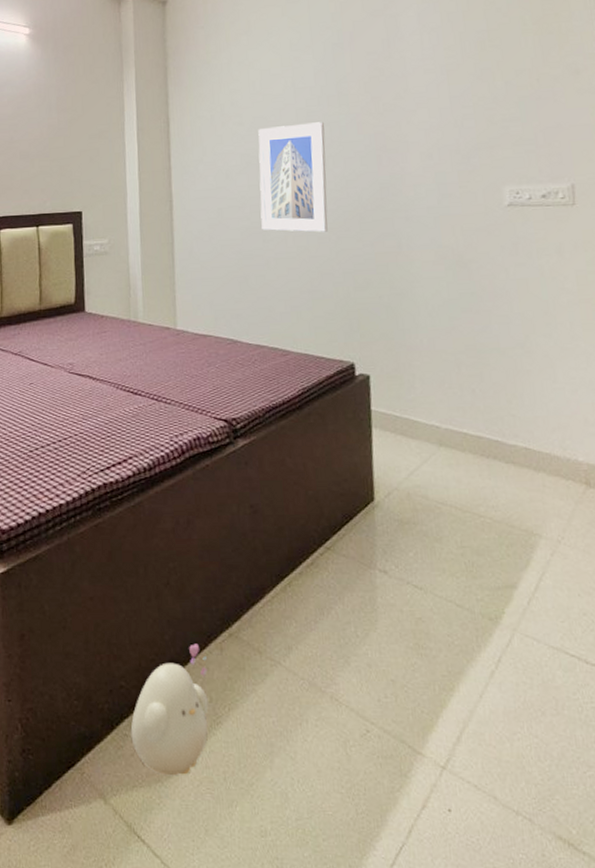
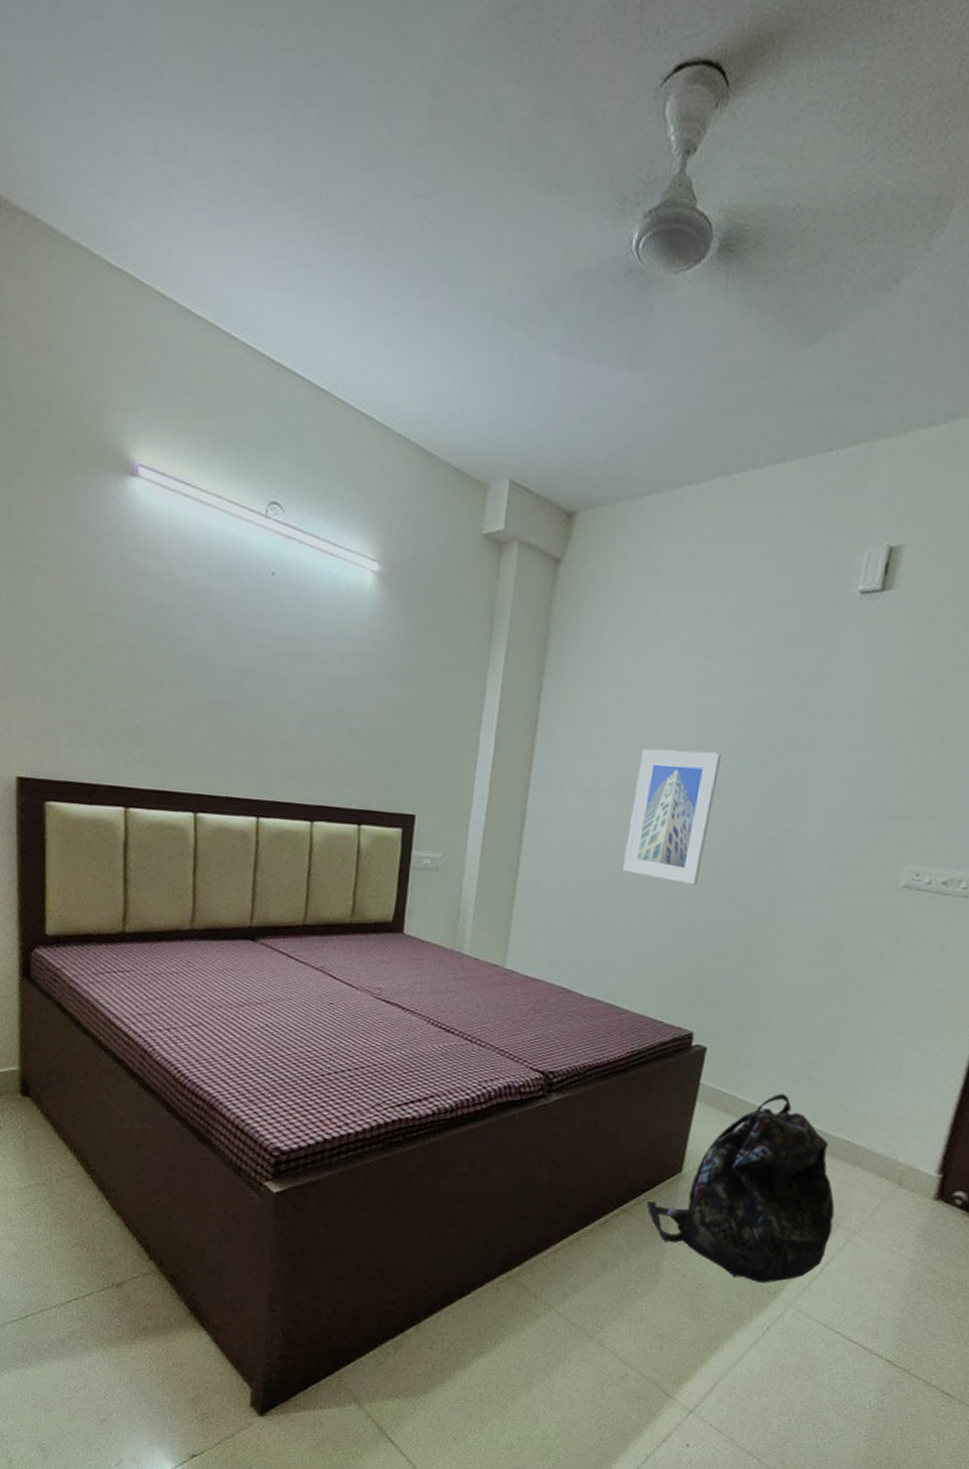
plush toy: present [130,643,209,776] -> none [393,1281,481,1393]
backpack: none [348,410,536,609] -> present [647,1094,835,1283]

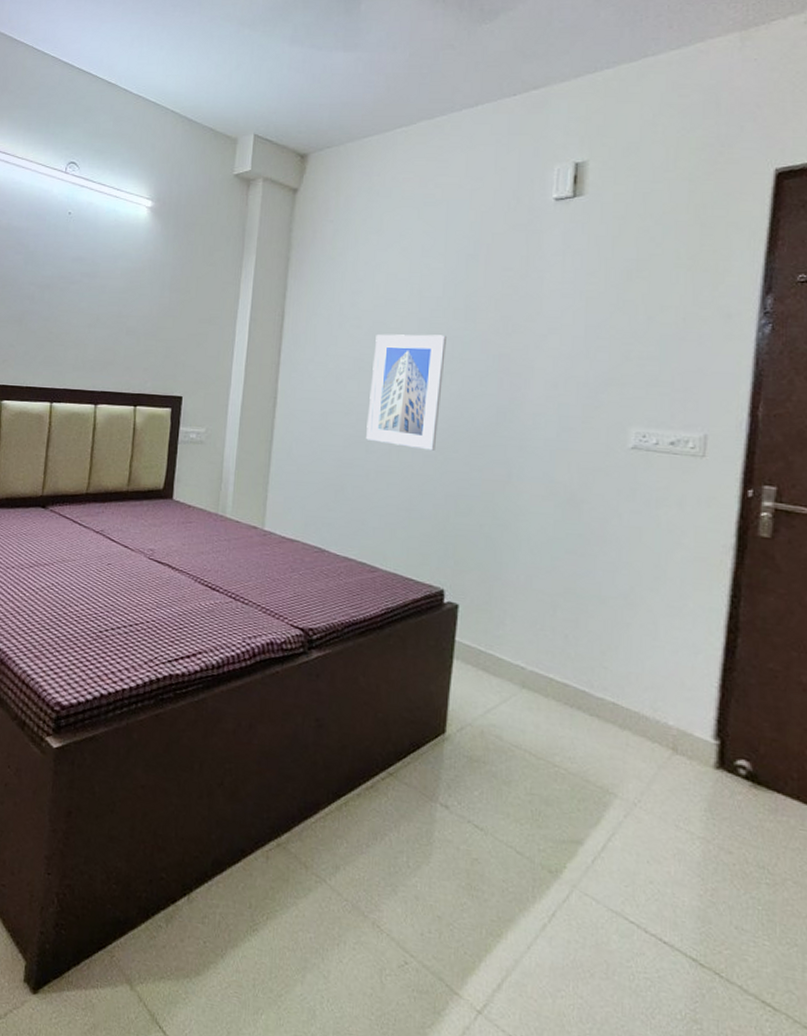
backpack: present [647,1094,835,1283] -> none [413,652,609,860]

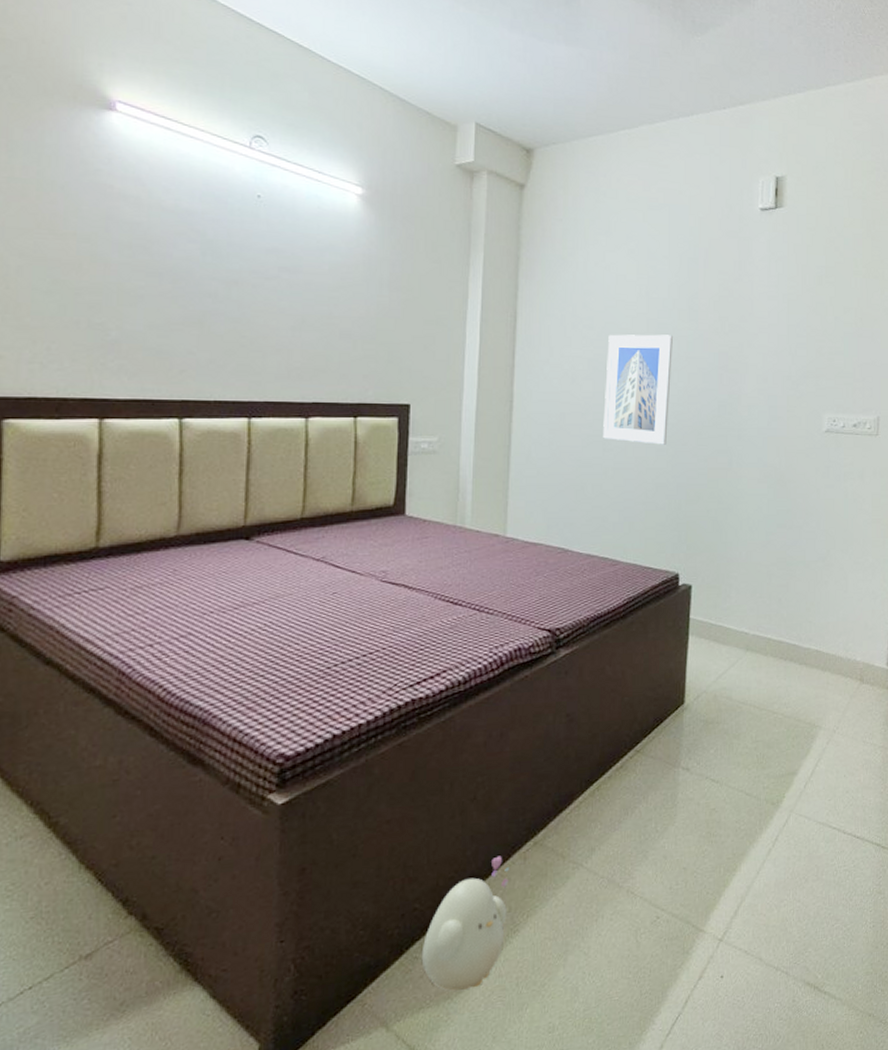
plush toy: none [165,847,251,976] -> present [421,856,509,992]

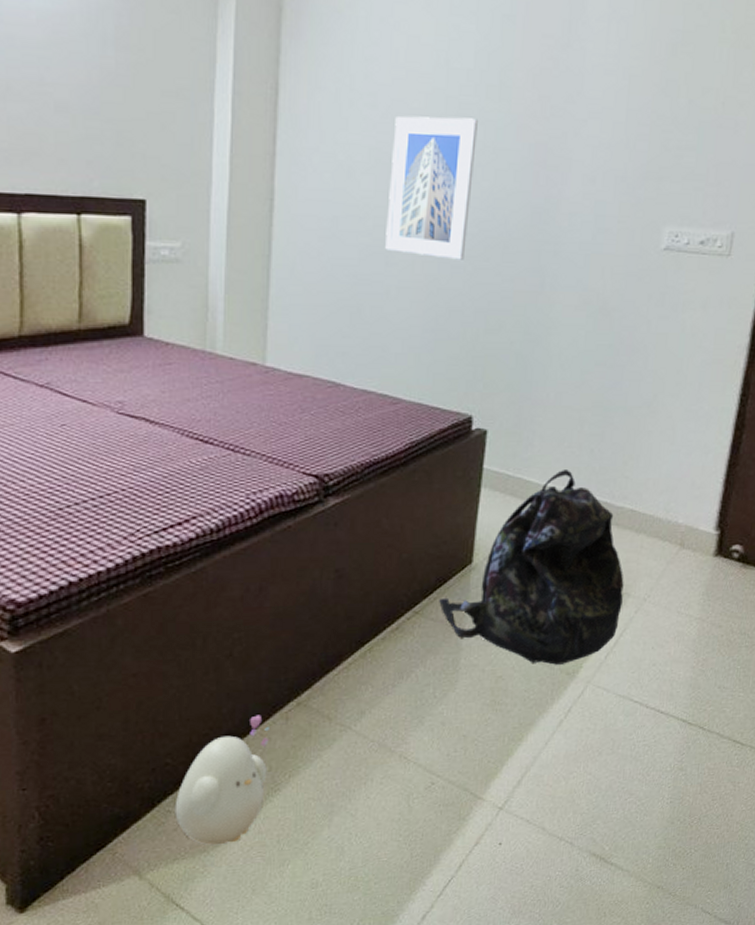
backpack: none [657,617,815,796] -> present [439,470,624,665]

